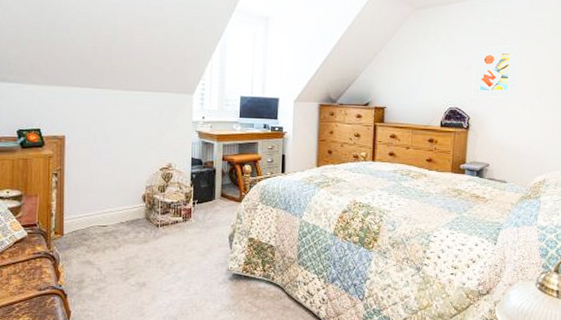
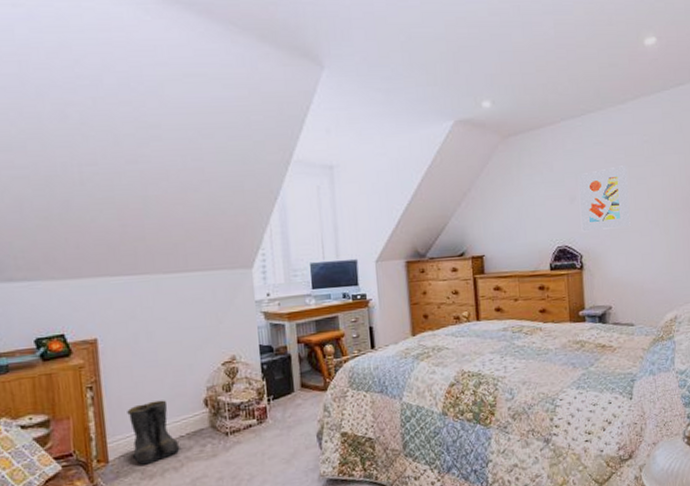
boots: none [82,191,121,241] -> present [127,400,182,465]

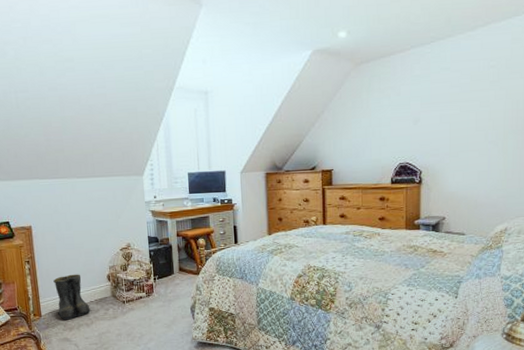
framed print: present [579,165,631,232] -> none [422,89,471,151]

